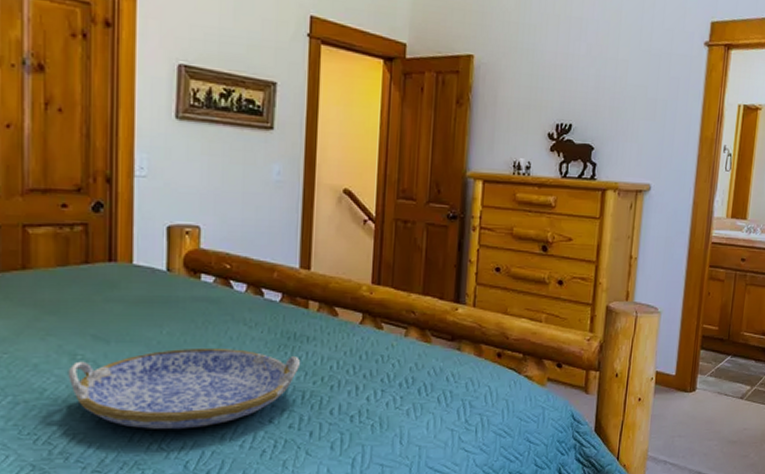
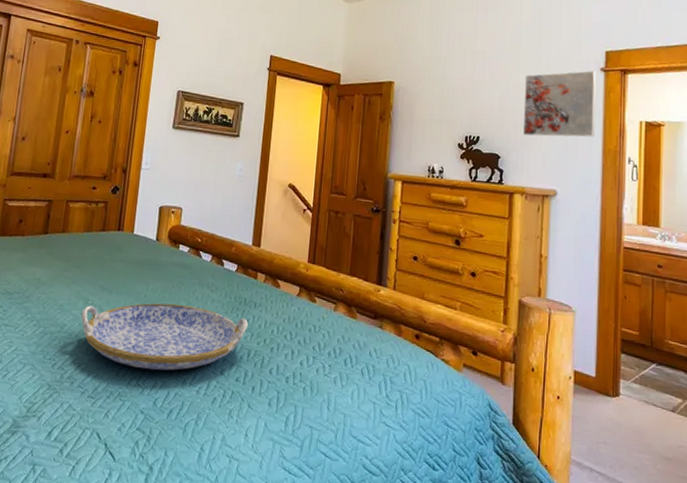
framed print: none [619,45,700,124] -> present [522,71,596,137]

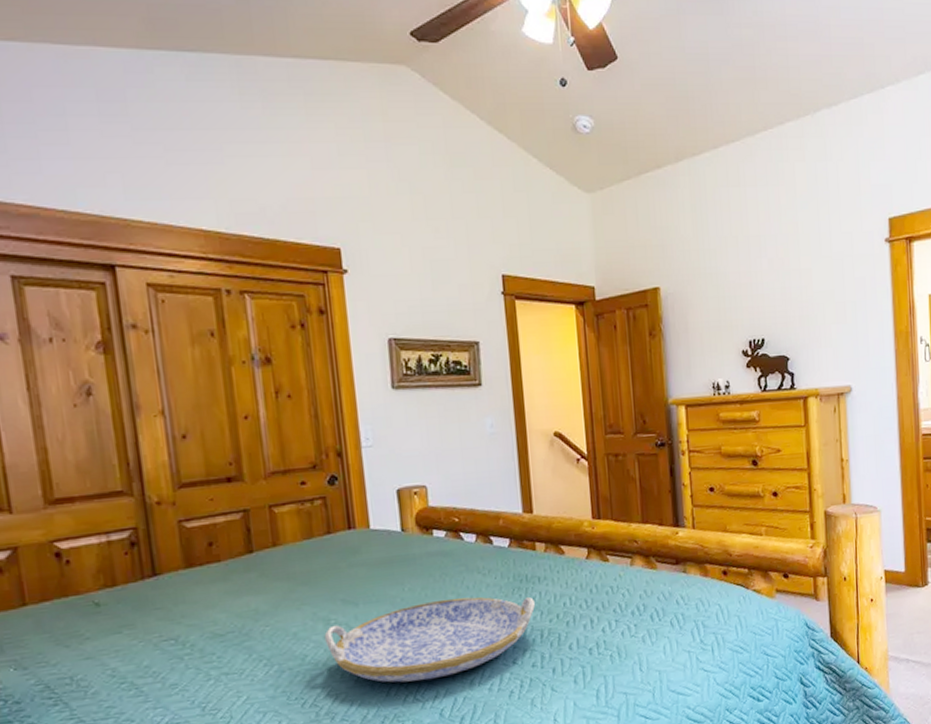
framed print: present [522,71,596,137] -> none [806,243,885,330]

